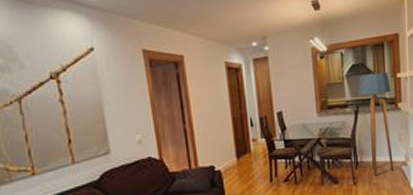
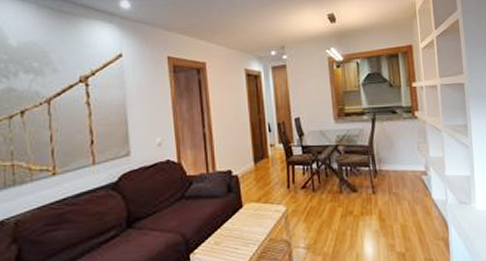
floor lamp: present [358,73,395,176] -> none [374,82,414,185]

